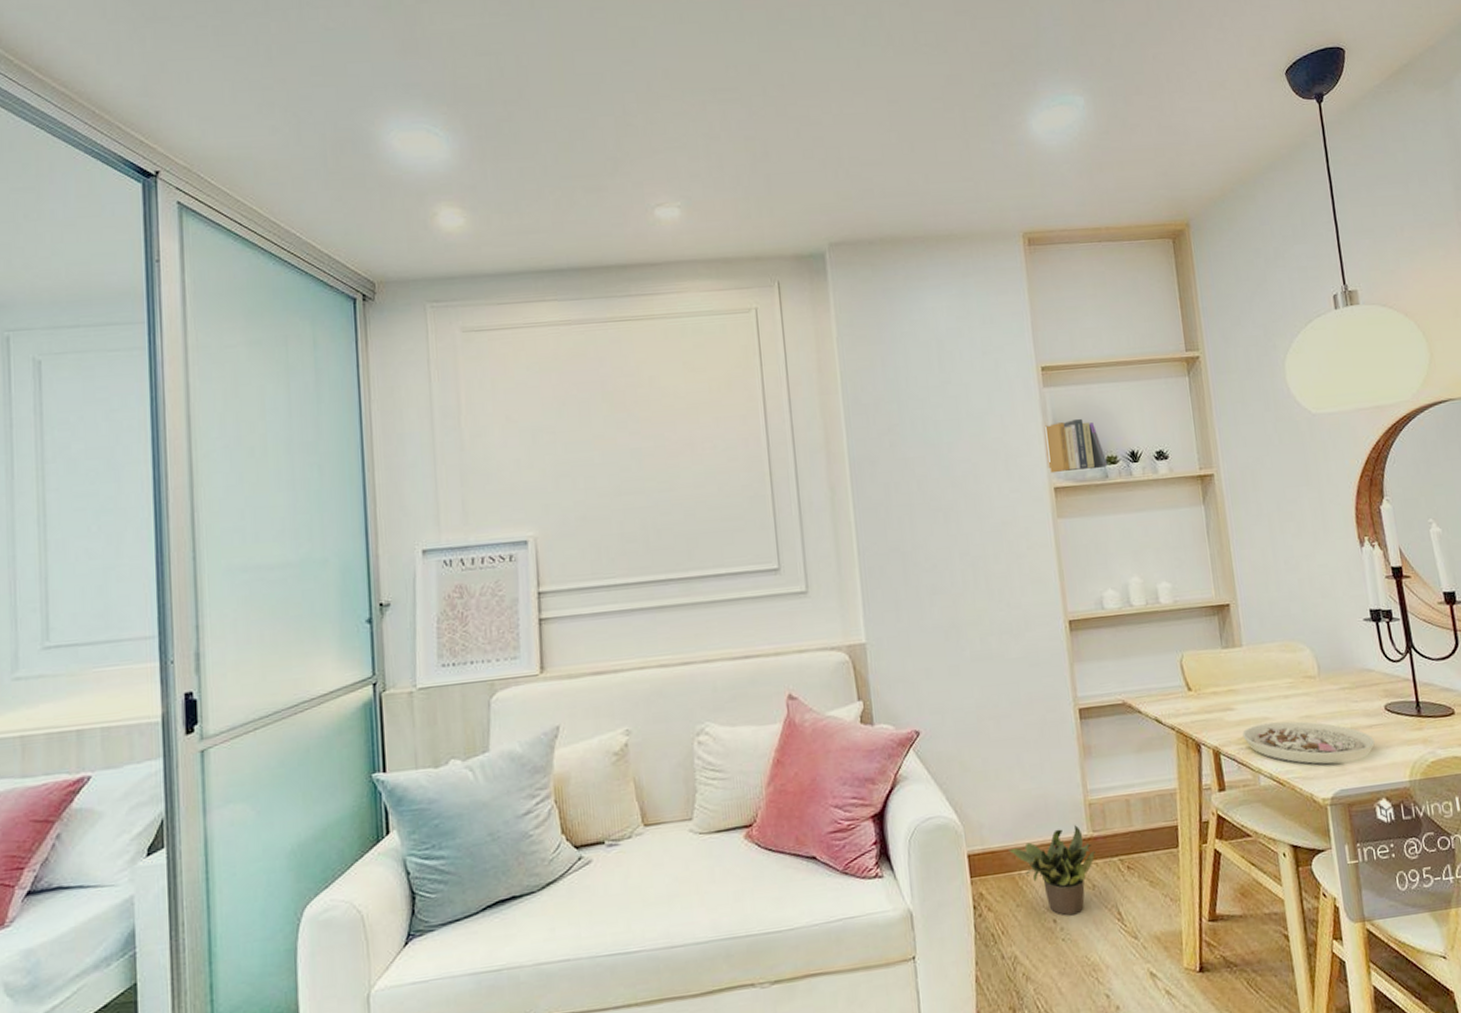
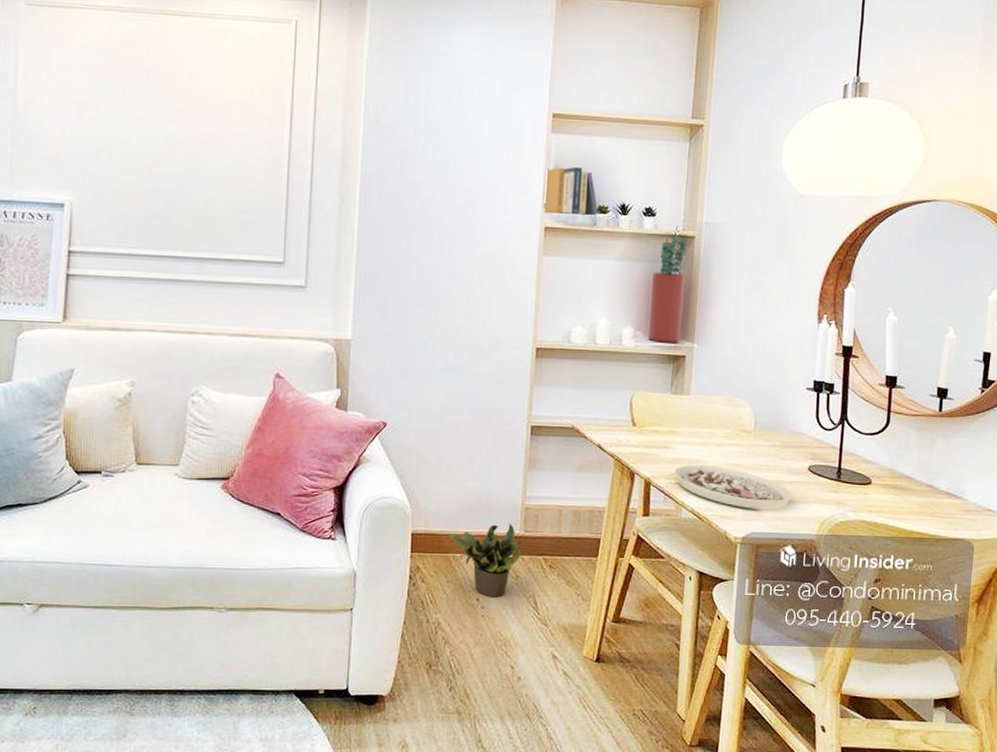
vase: none [1176,465,1220,594] -> present [647,226,687,343]

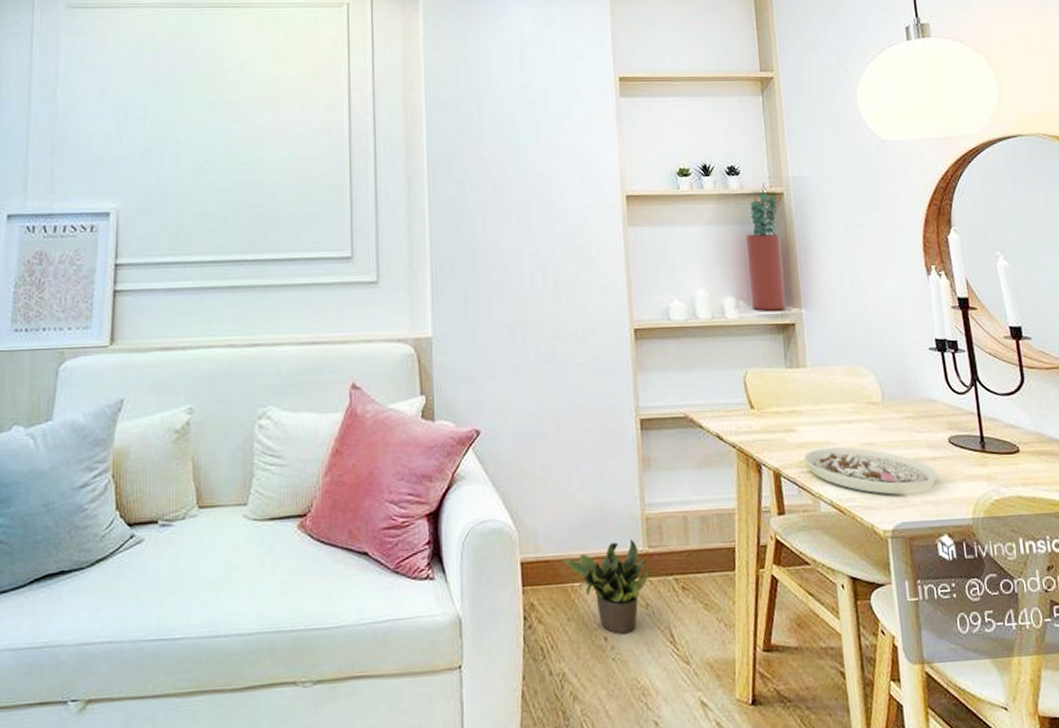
books: present [544,167,599,216] -> none [621,131,680,182]

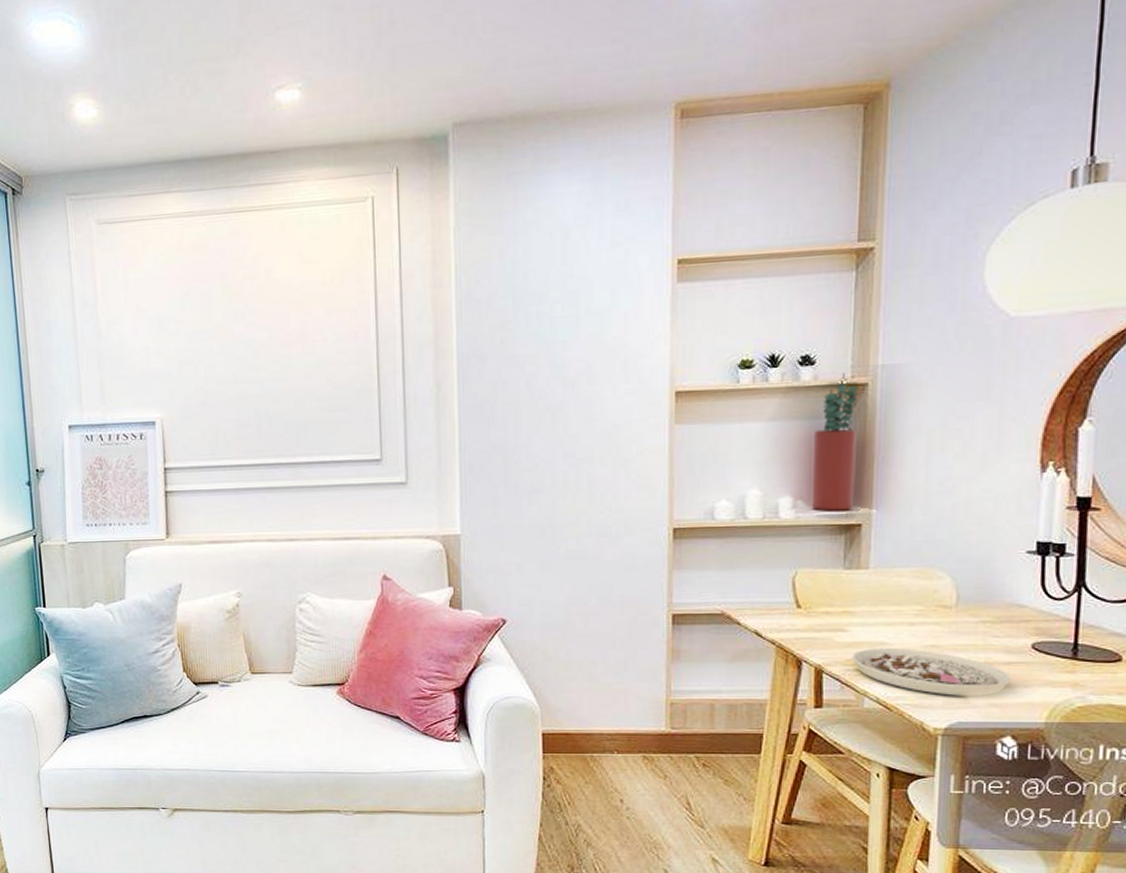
potted plant: present [563,539,650,635] -> none [583,721,671,798]

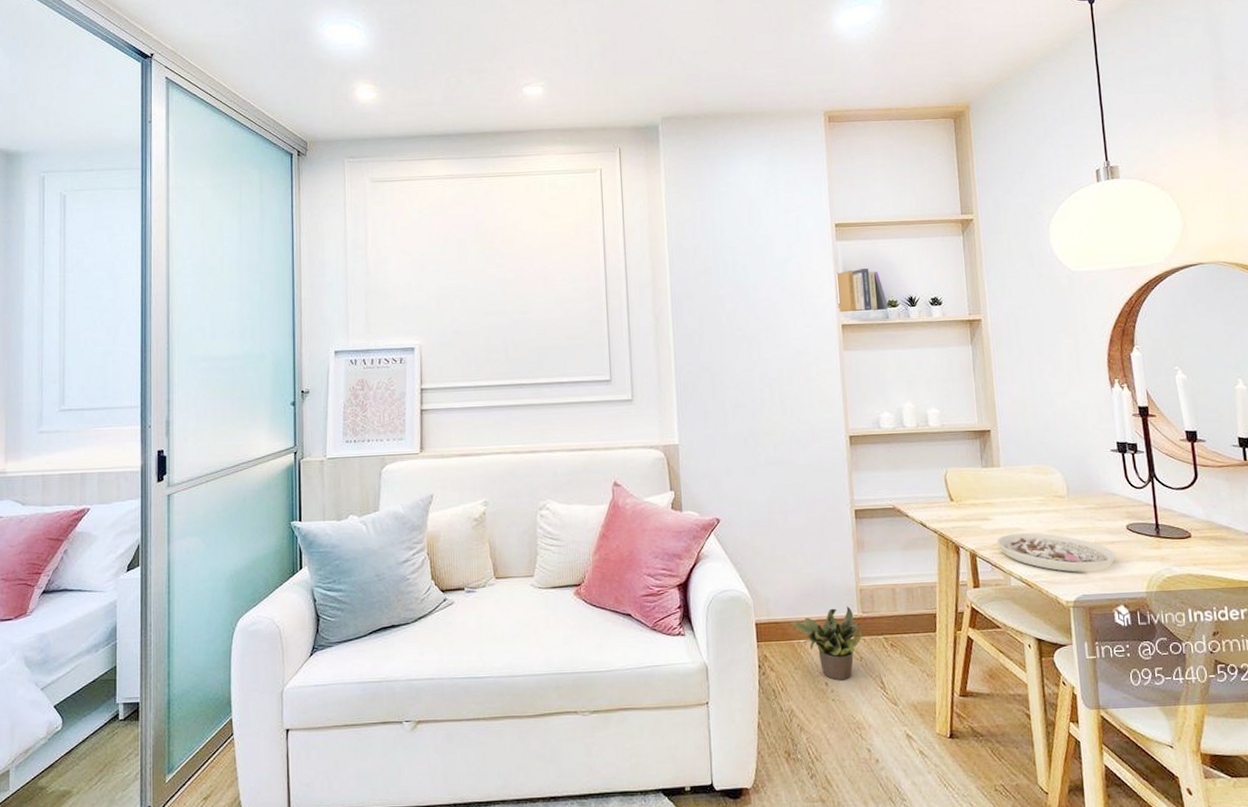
potted plant: none [583,721,671,798] -> present [790,606,864,681]
books: none [673,318,741,377] -> present [837,269,889,313]
vase: present [811,373,858,511] -> none [946,311,983,420]

